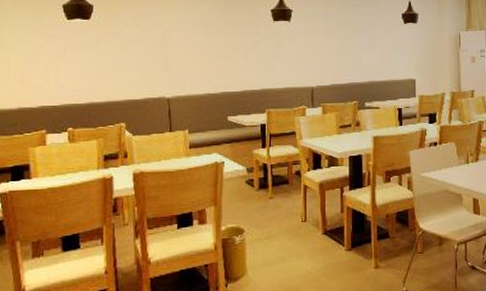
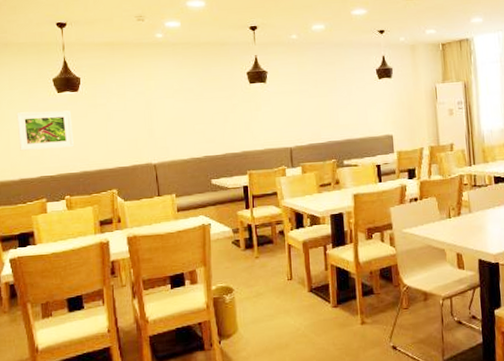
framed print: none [19,38,82,78] -> present [17,110,74,151]

